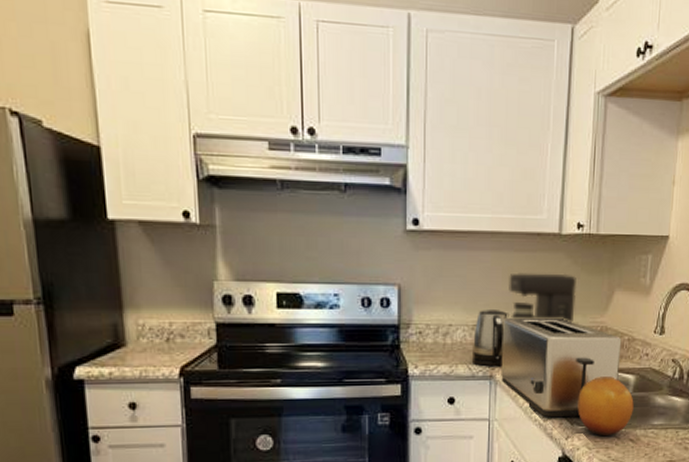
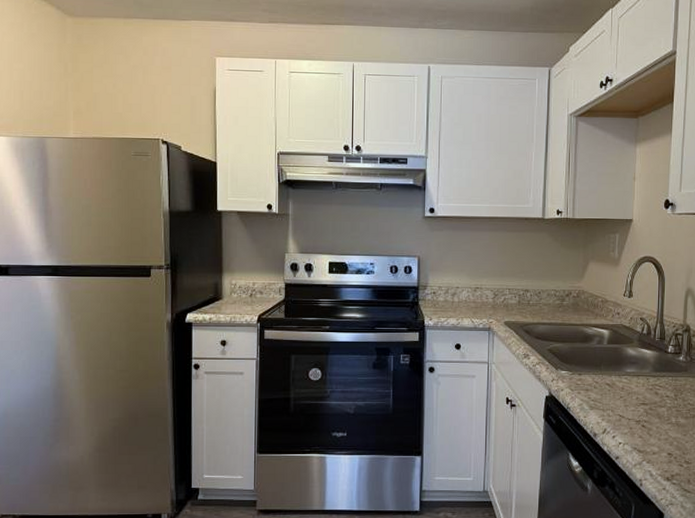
kettle: present [471,308,508,366] -> none [474,275,503,320]
toaster: present [501,317,622,418] -> none [497,282,596,363]
coffee maker: present [505,273,576,323] -> none [500,248,557,287]
fruit: present [578,376,634,437] -> none [561,331,609,380]

